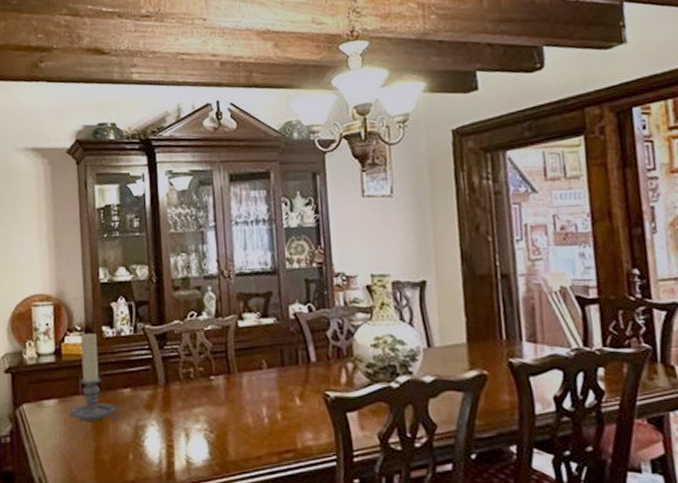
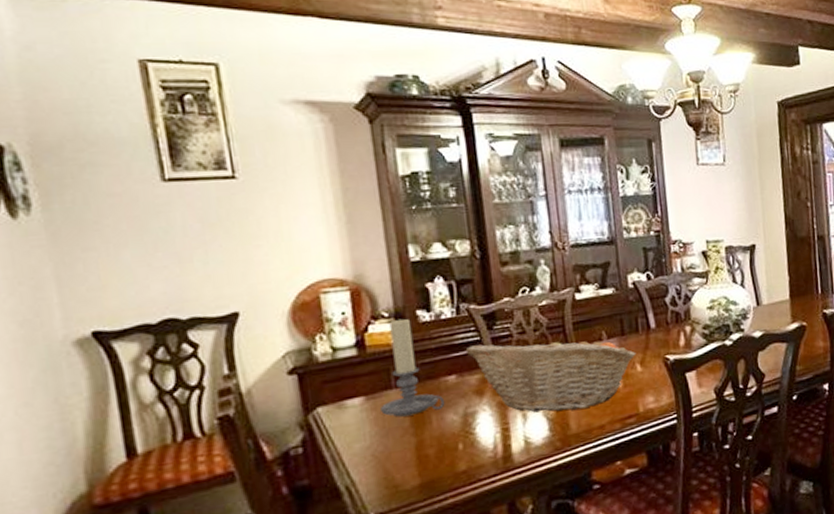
fruit basket: none [139,360,296,436] -> present [465,334,636,413]

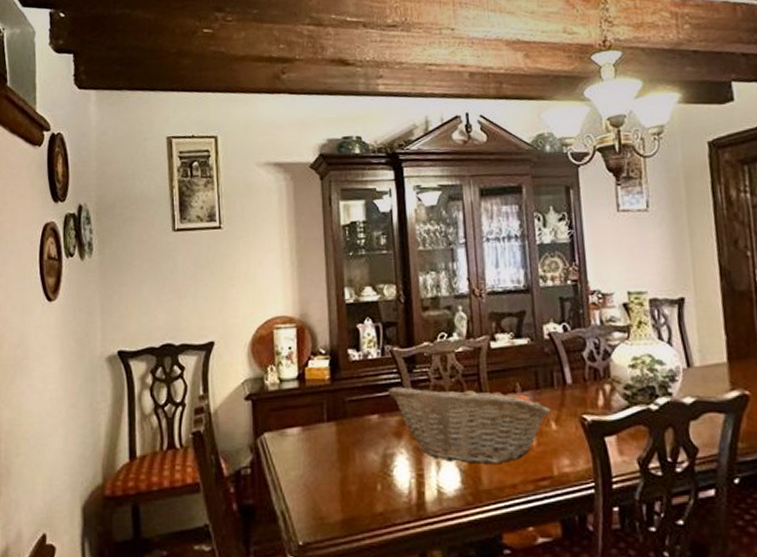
candle holder: present [380,319,445,417] -> none [314,356,368,451]

